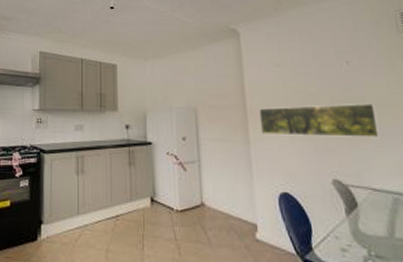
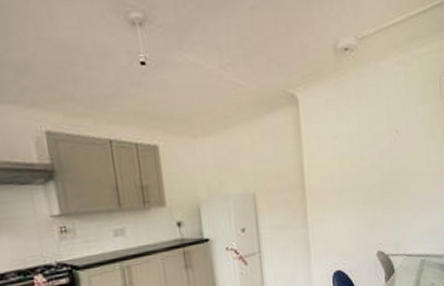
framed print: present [259,104,381,137] -> none [317,173,417,215]

